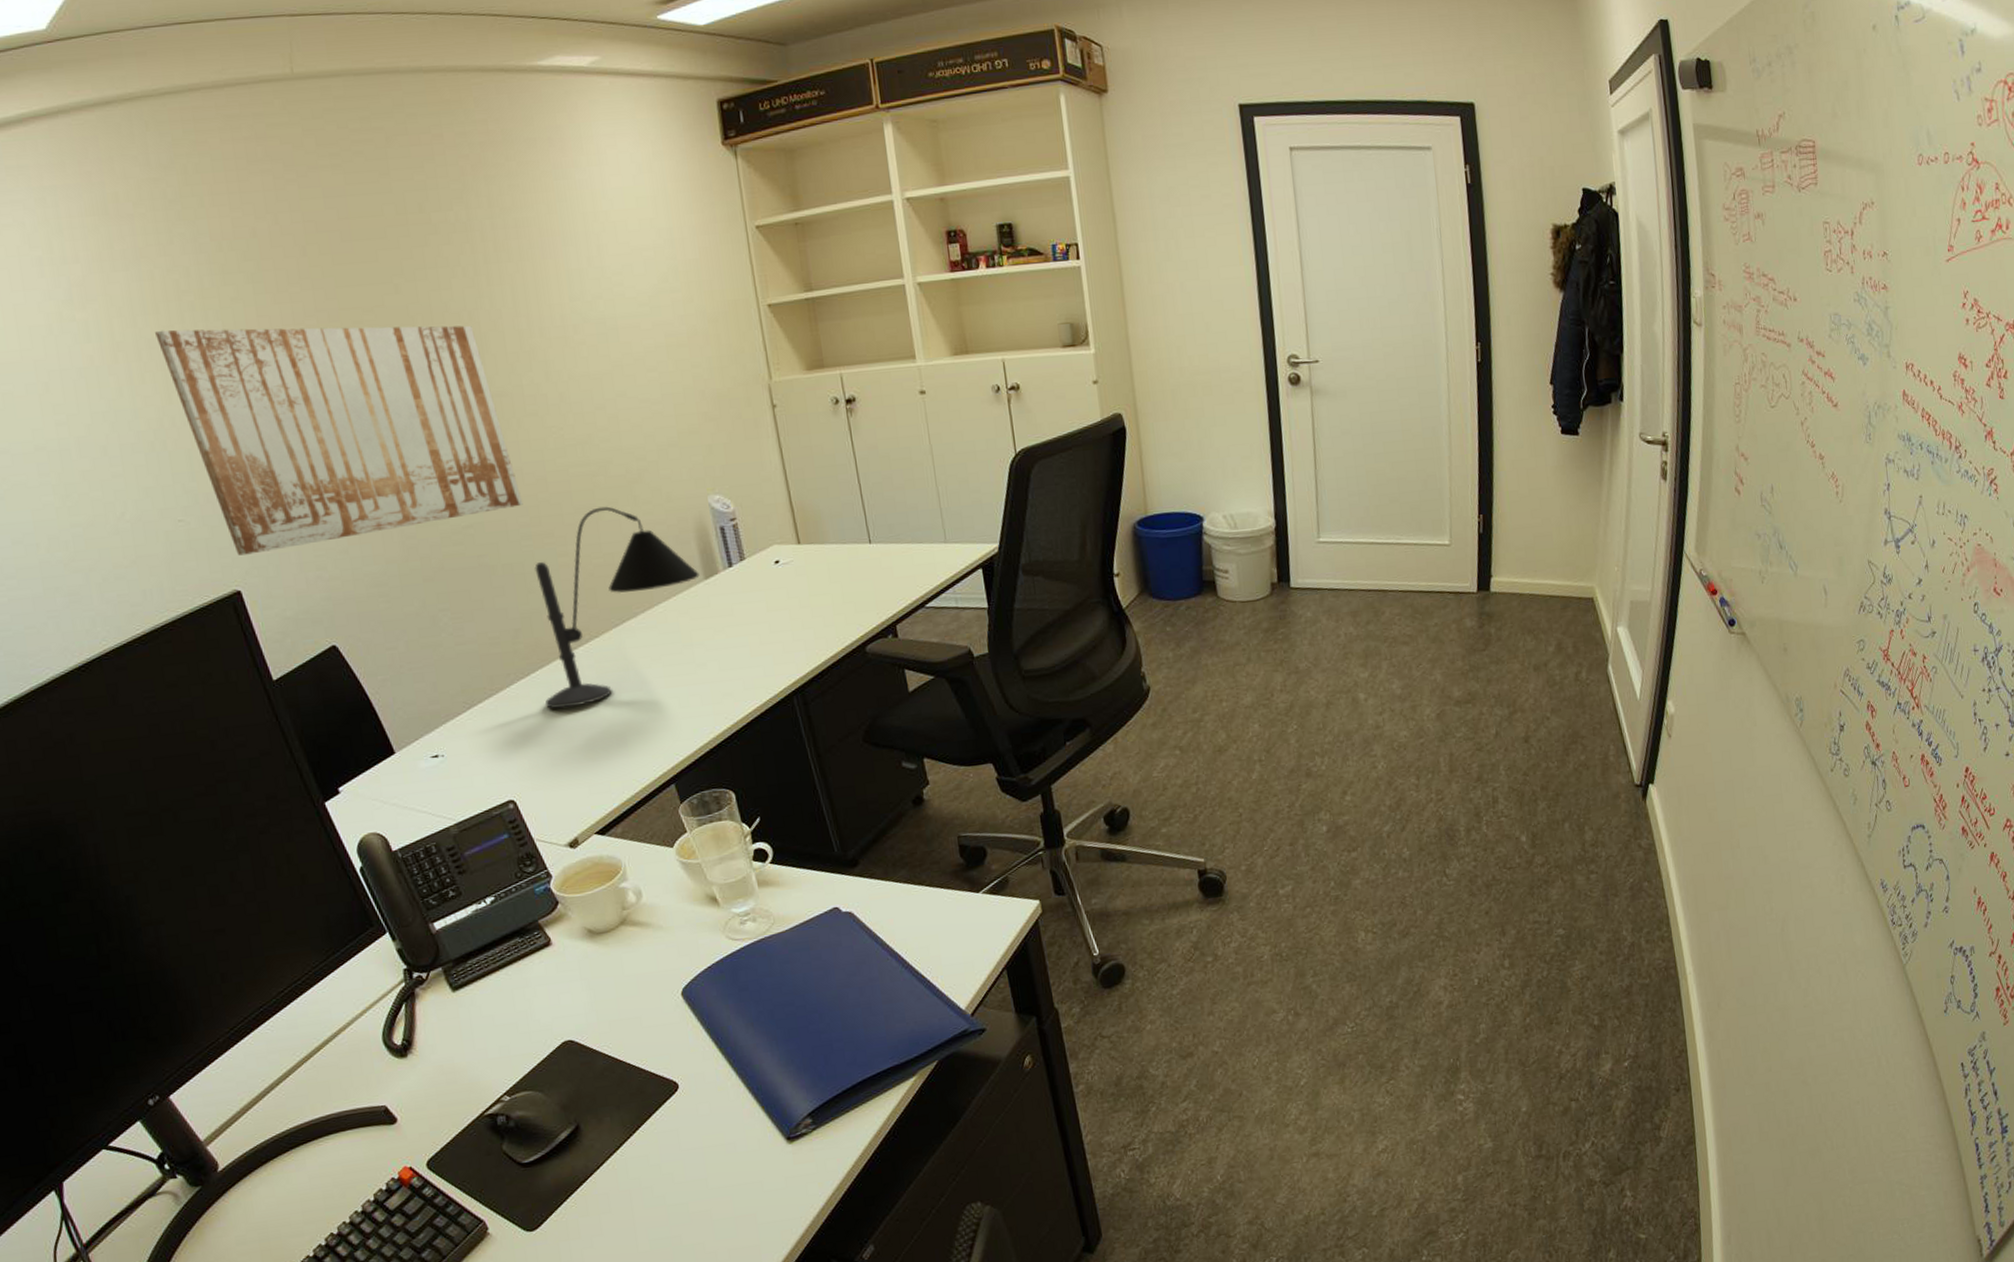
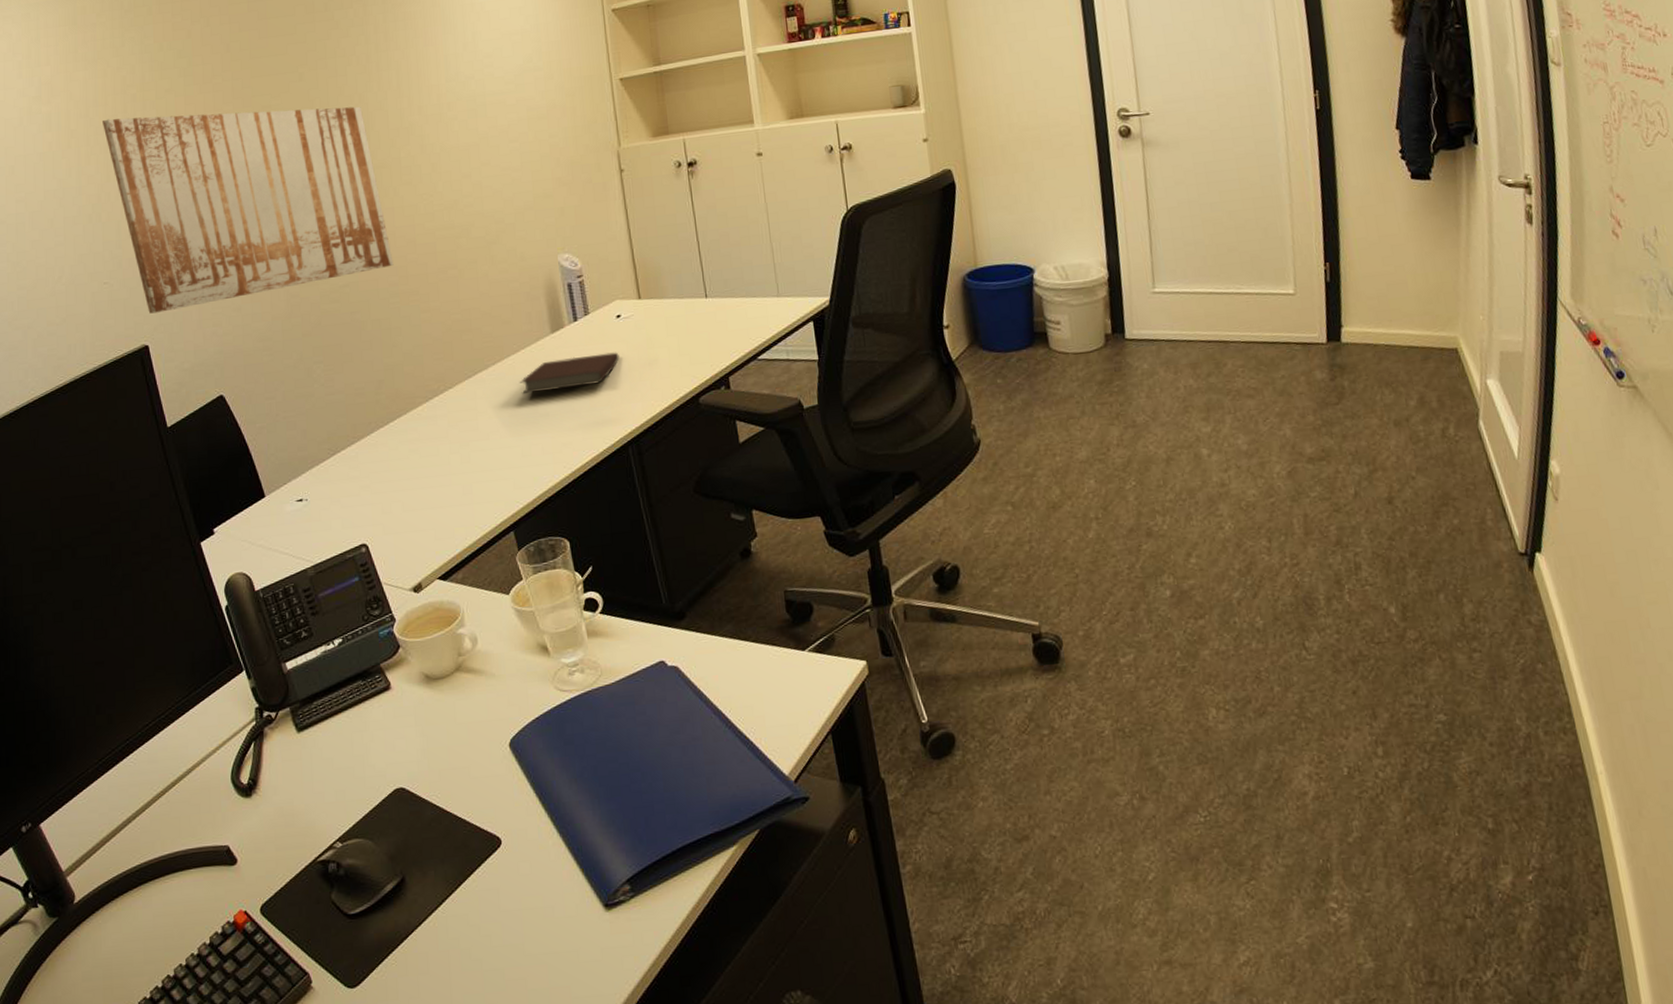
desk lamp: present [535,506,700,709] -> none [400,265,547,457]
notebook: none [672,599,780,644] -> present [519,352,620,395]

